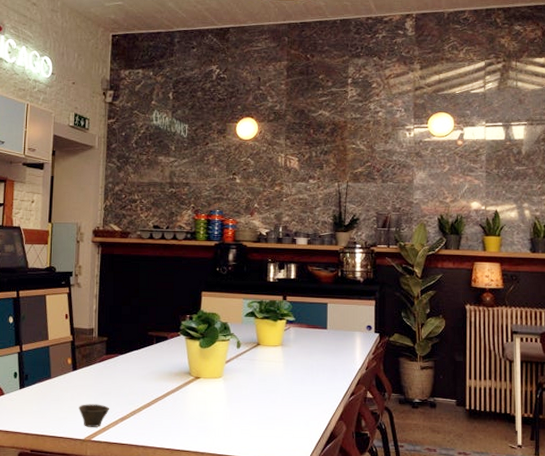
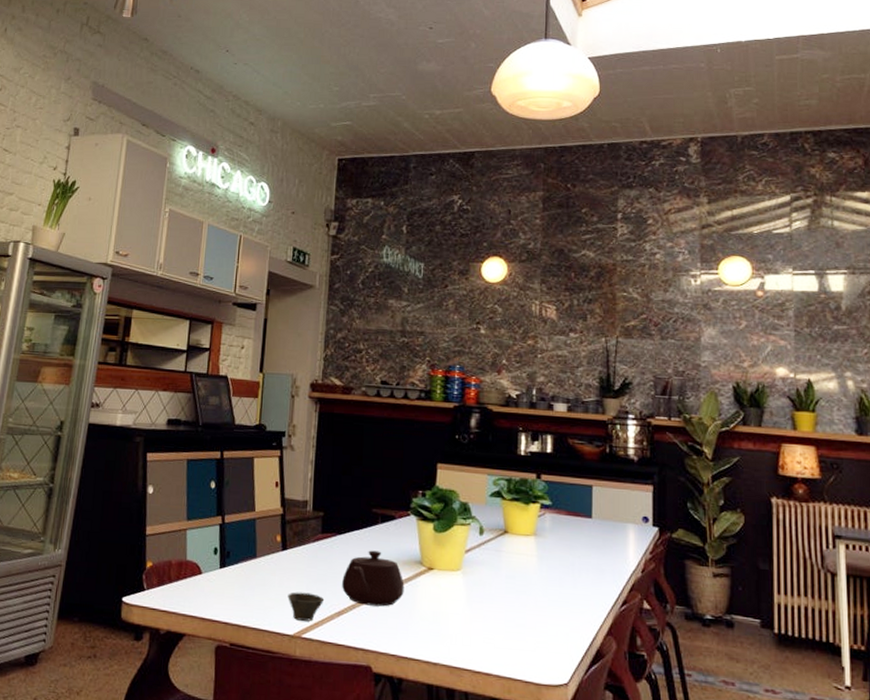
teapot: none [124,366,176,411] -> present [342,550,405,607]

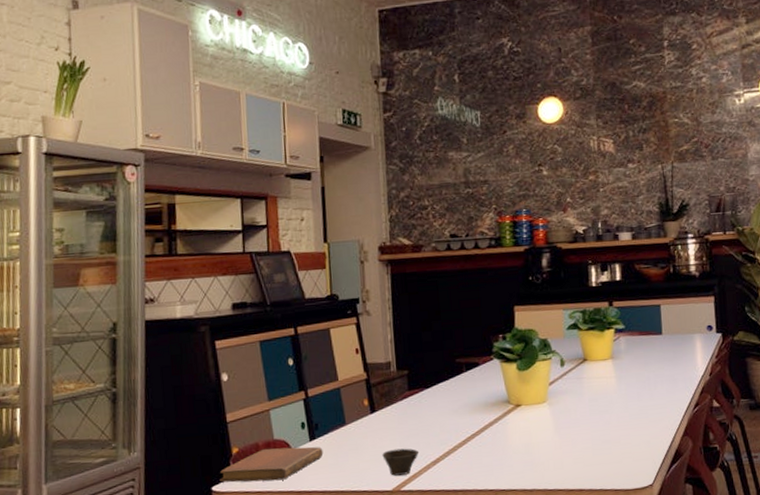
notebook: none [131,567,231,603] -> present [219,446,323,483]
teapot: present [342,550,405,607] -> none [434,397,496,450]

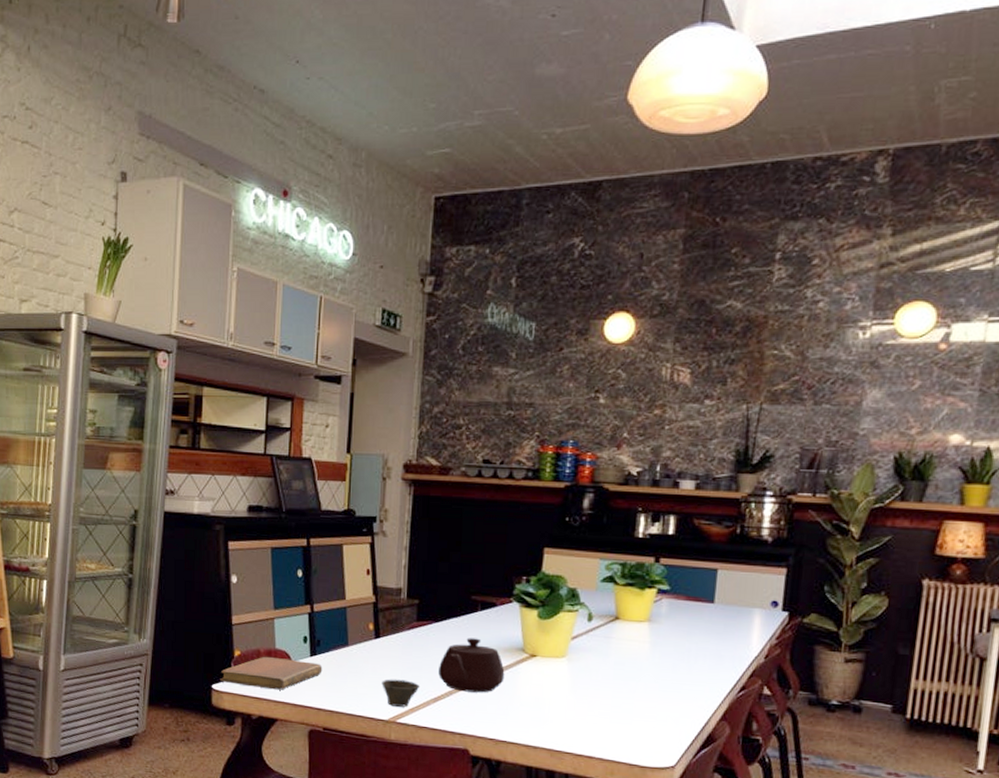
teapot: none [434,397,496,450] -> present [438,638,505,693]

